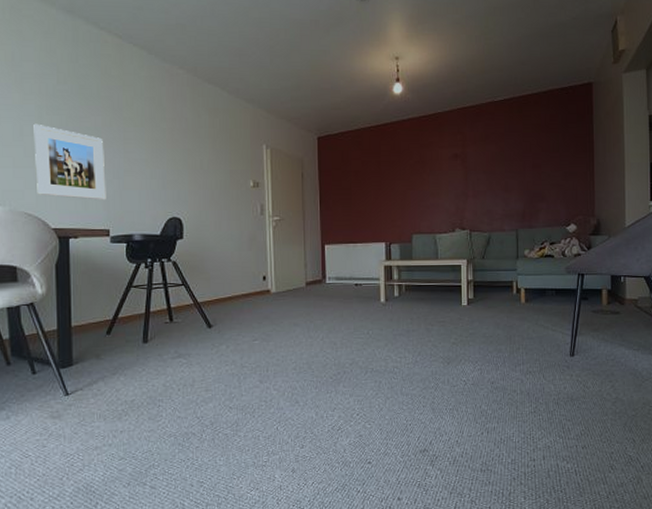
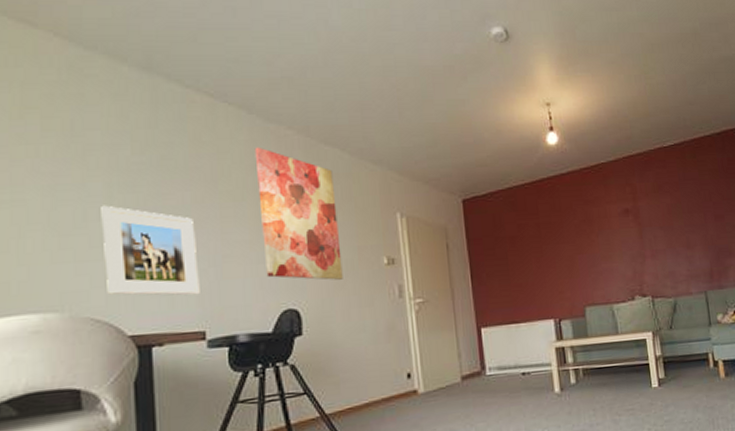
wall art: none [152,82,217,196] -> present [254,147,343,280]

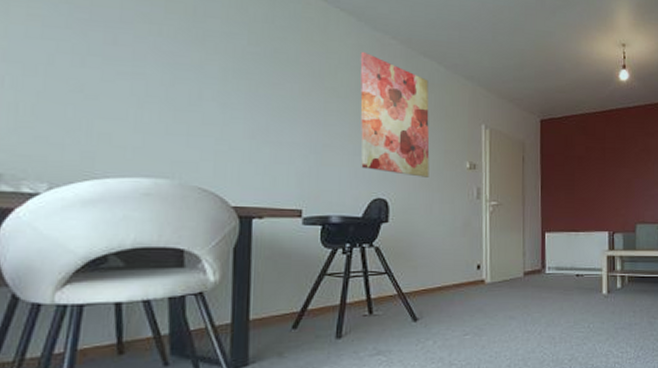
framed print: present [101,205,200,296] -> none [215,87,301,177]

